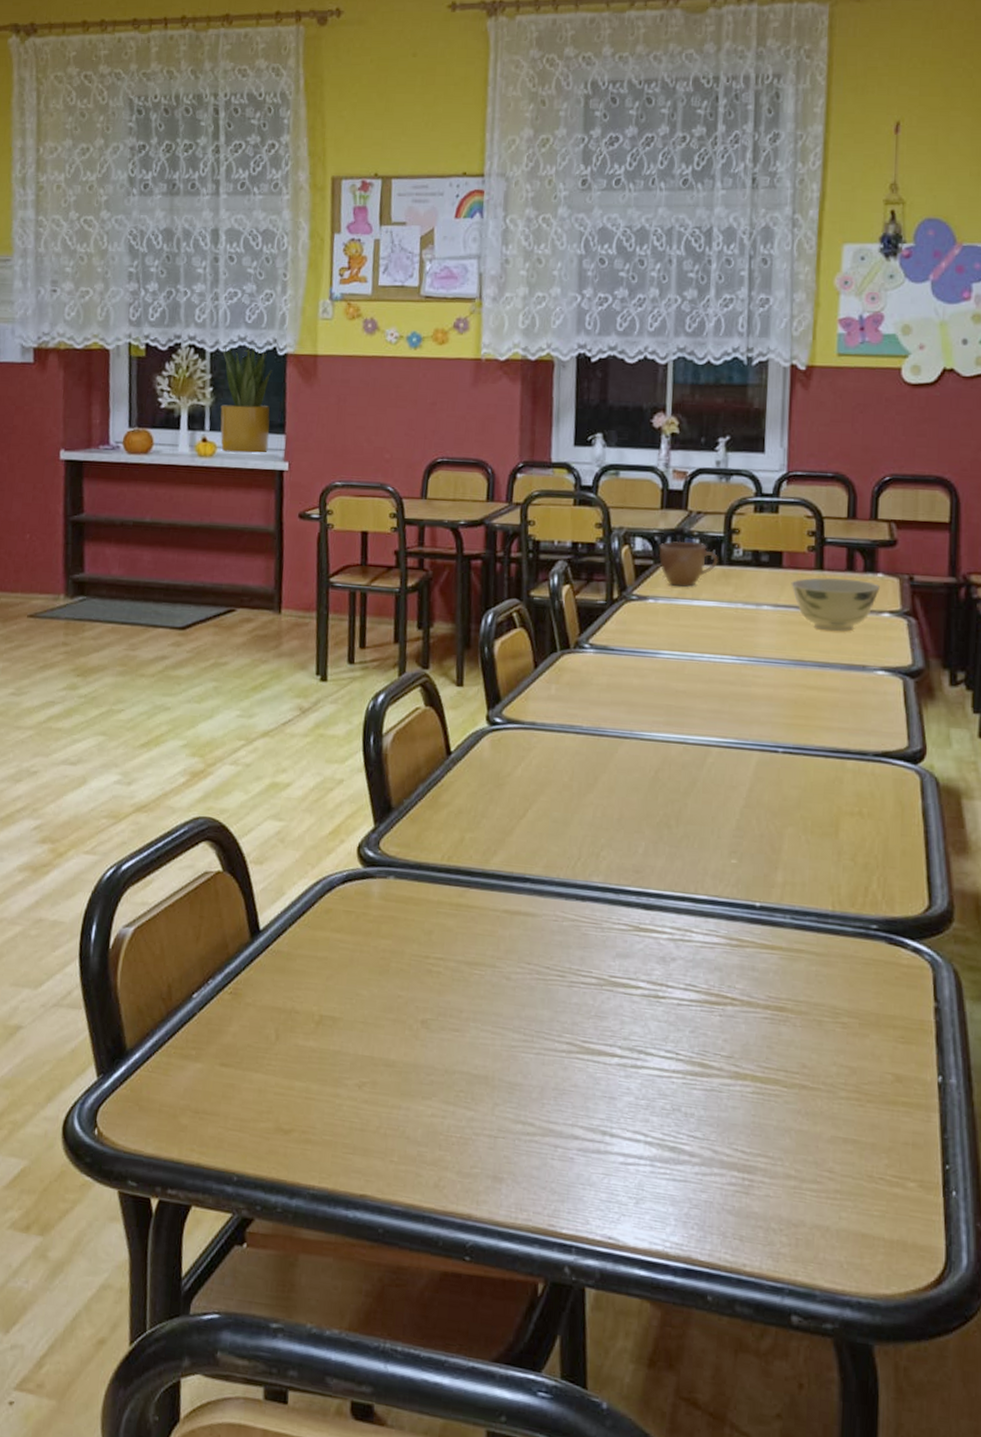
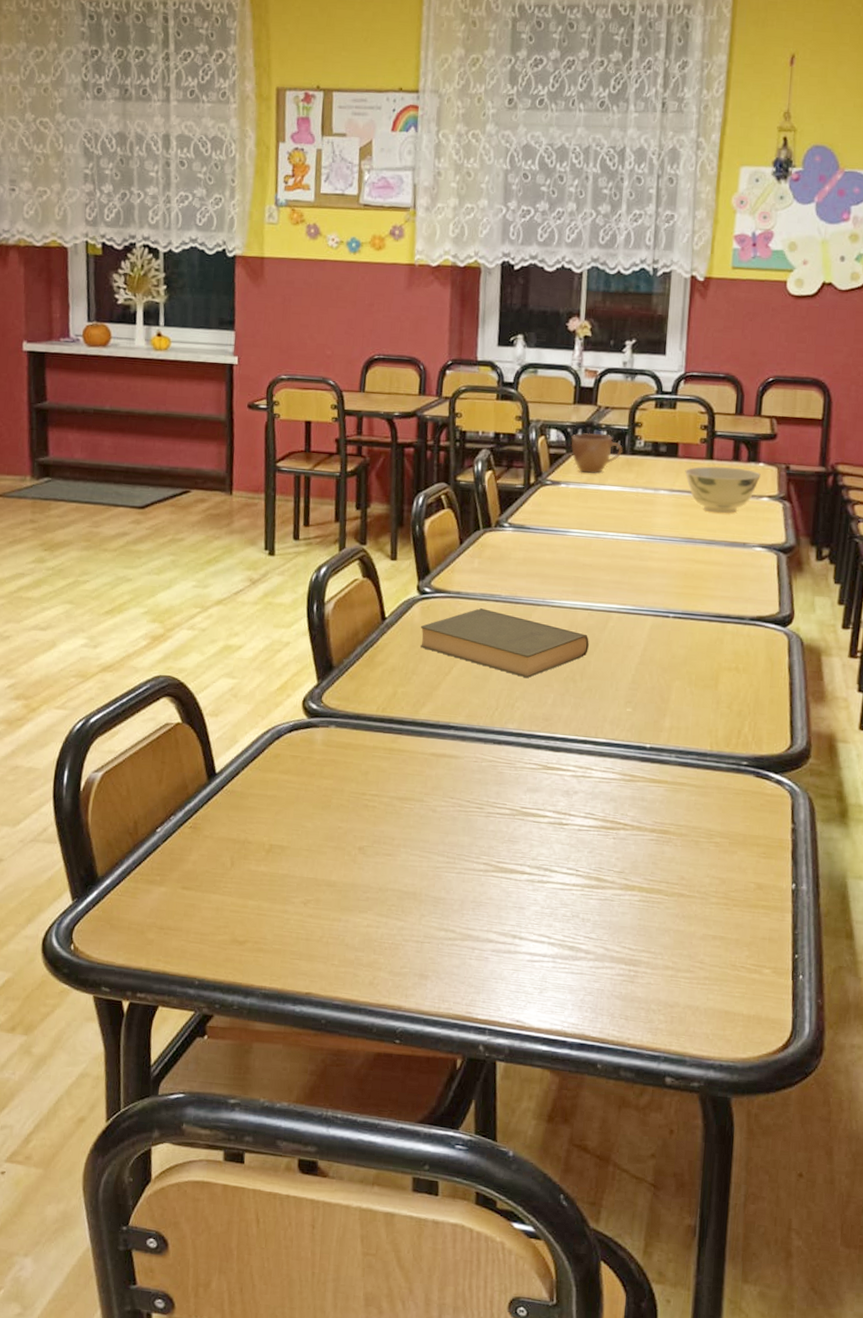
planter: present [220,346,272,454] -> none [173,247,222,348]
book: none [490,741,685,823] -> present [420,608,589,678]

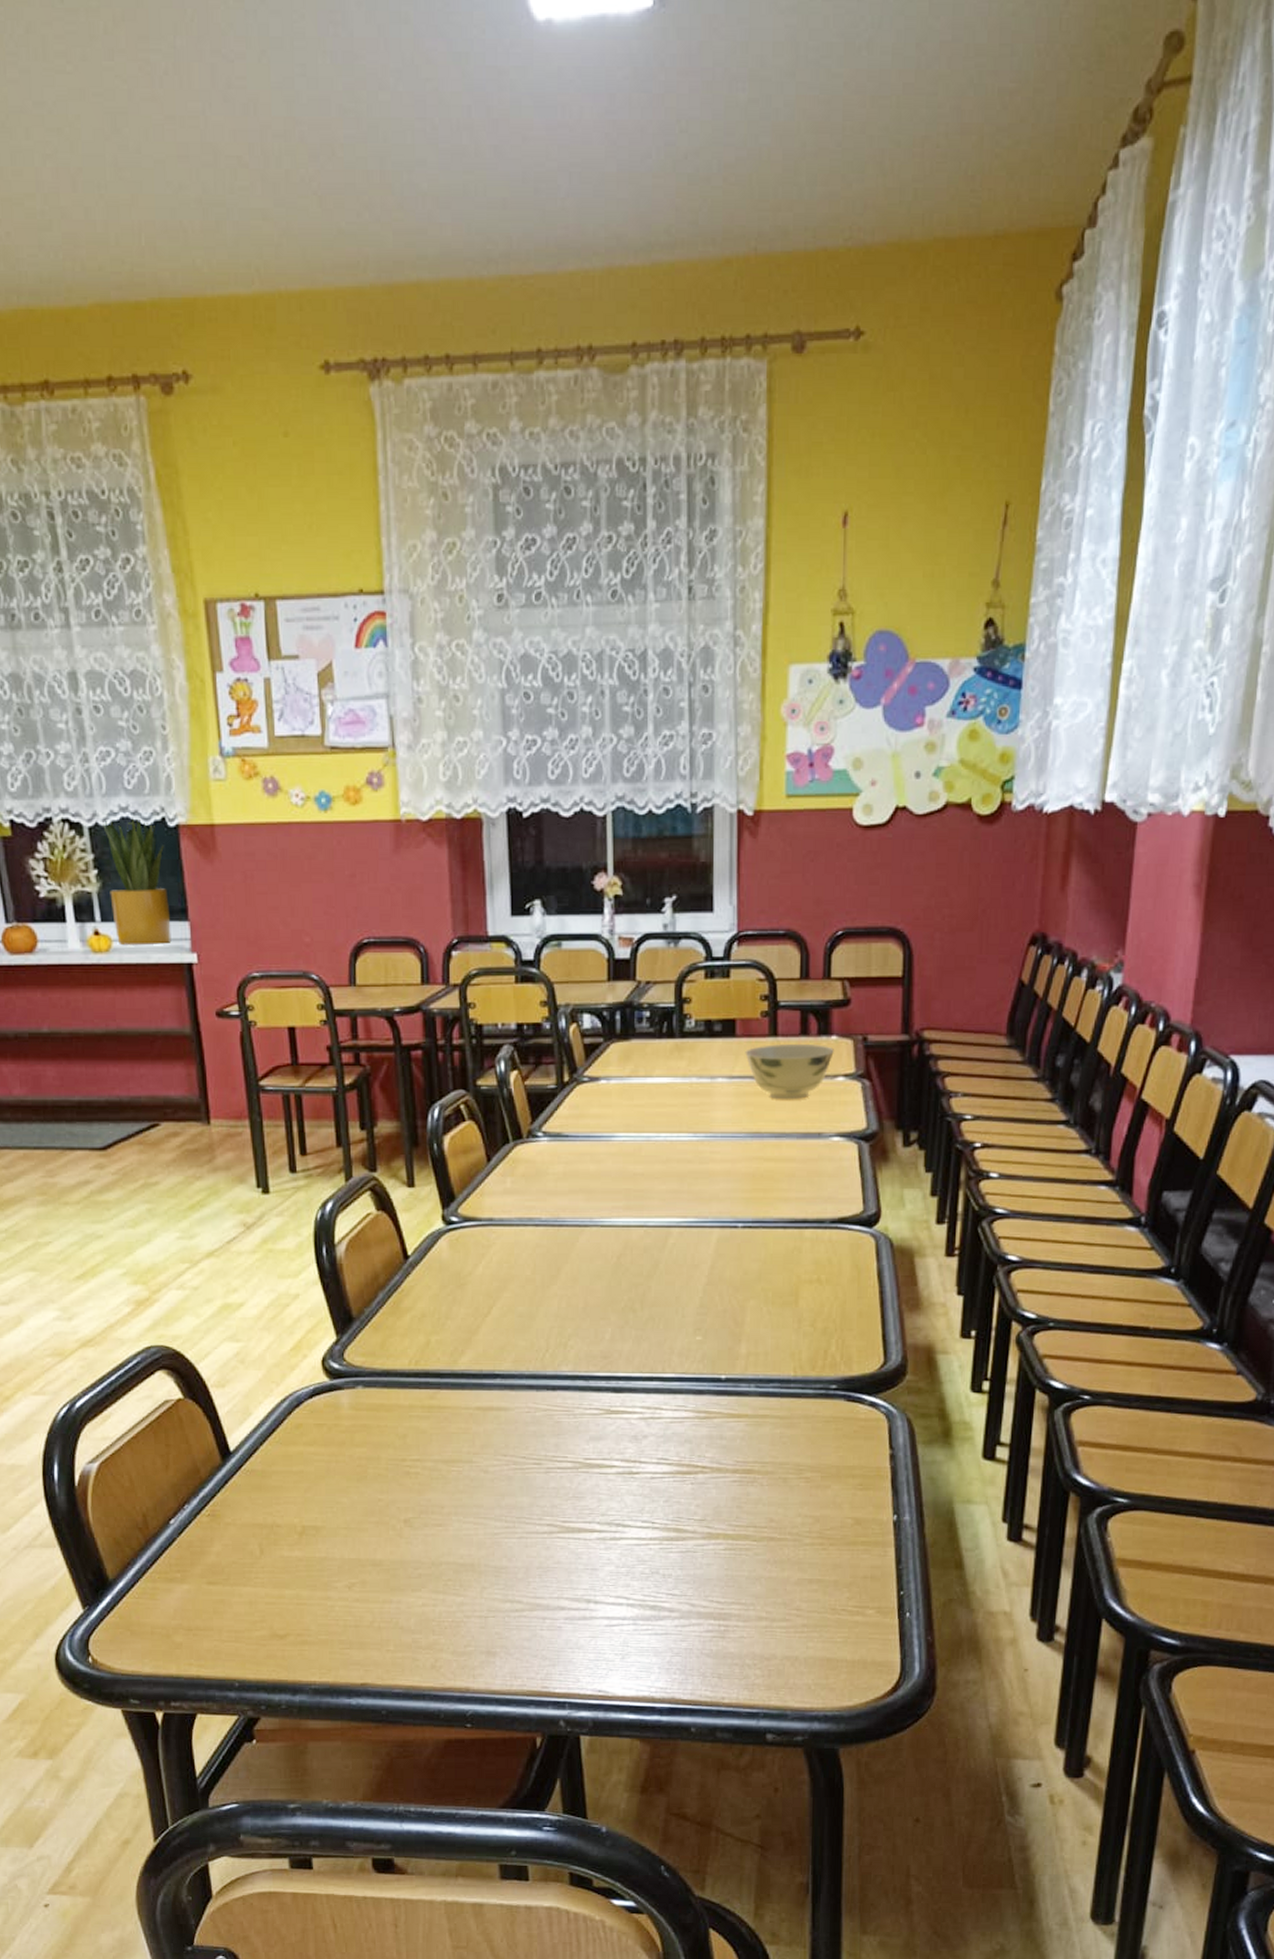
planter: none [173,247,222,348] -> present [100,817,171,946]
book: present [420,608,589,678] -> none [450,1236,647,1312]
cup: present [570,432,623,473] -> none [608,1014,670,1064]

